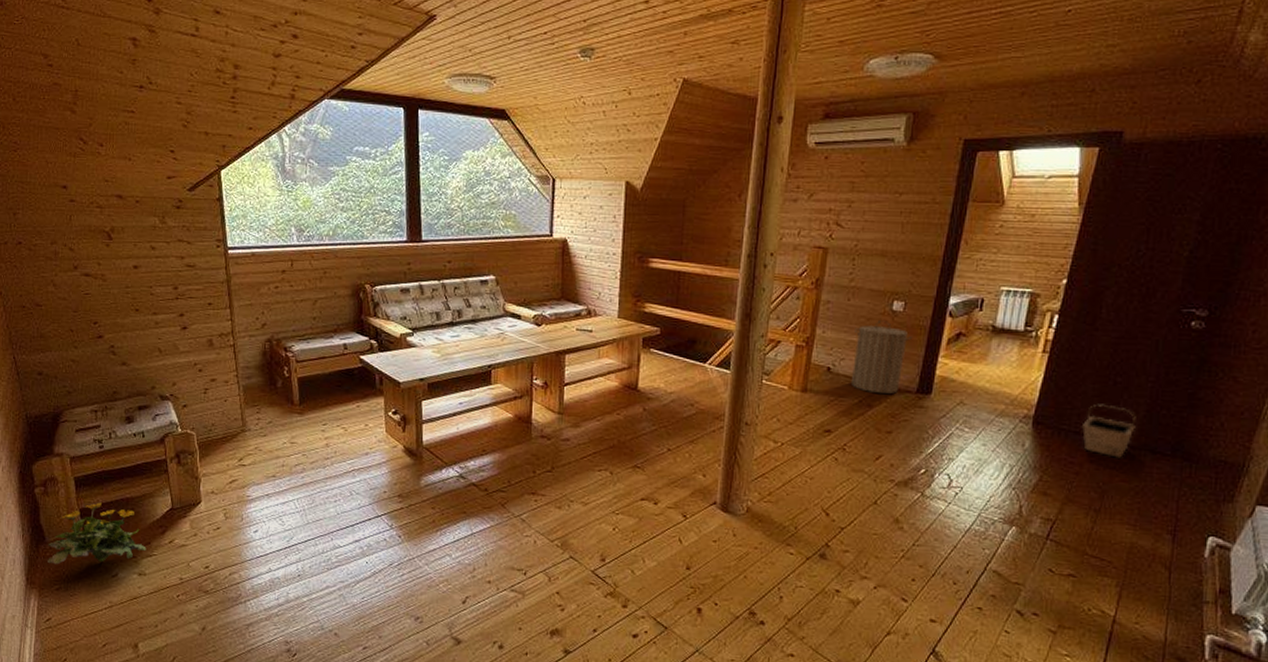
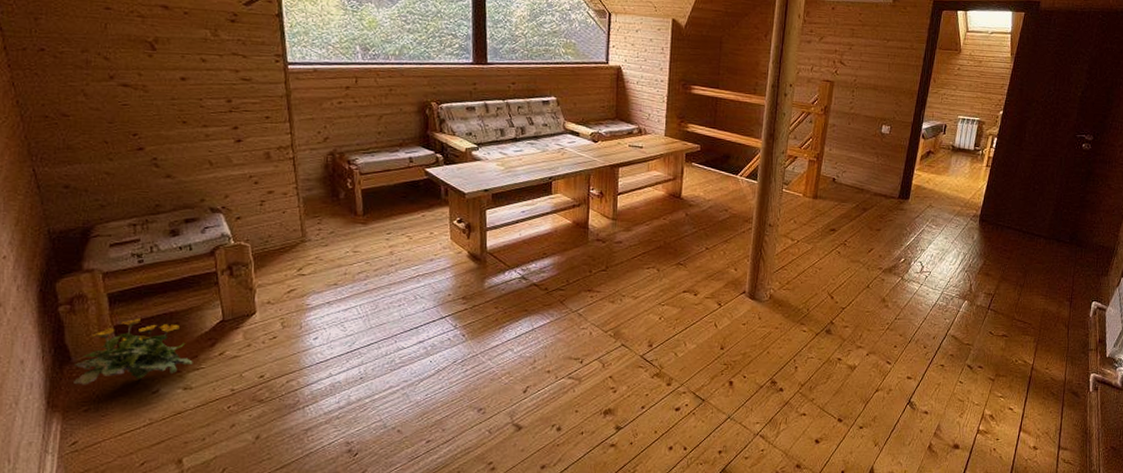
laundry hamper: present [850,320,913,395] -> none [850,141,897,200]
basket: present [1082,404,1136,458] -> none [1012,205,1047,246]

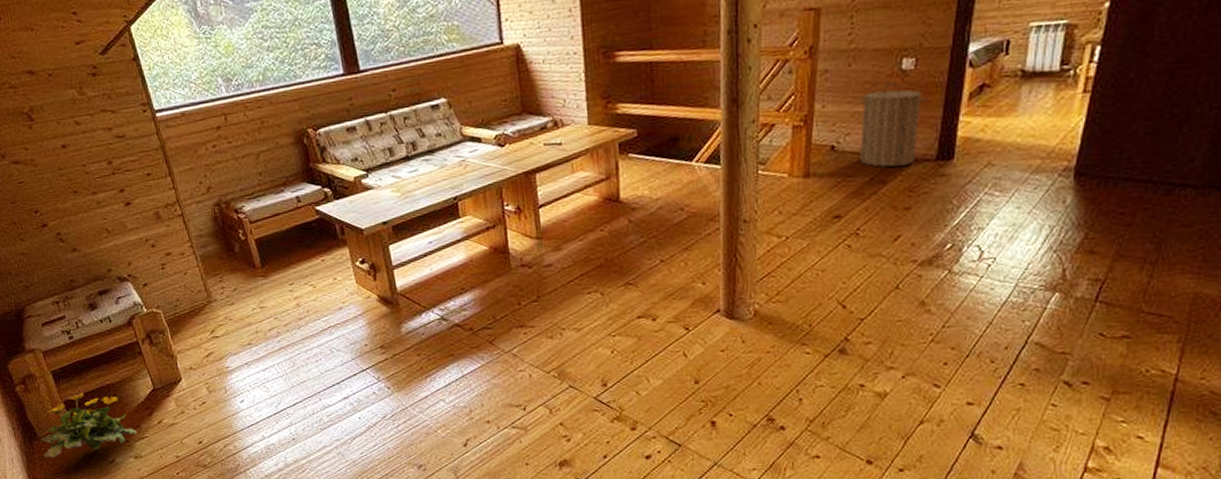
laundry hamper: none [850,141,897,200] -> present [859,83,928,168]

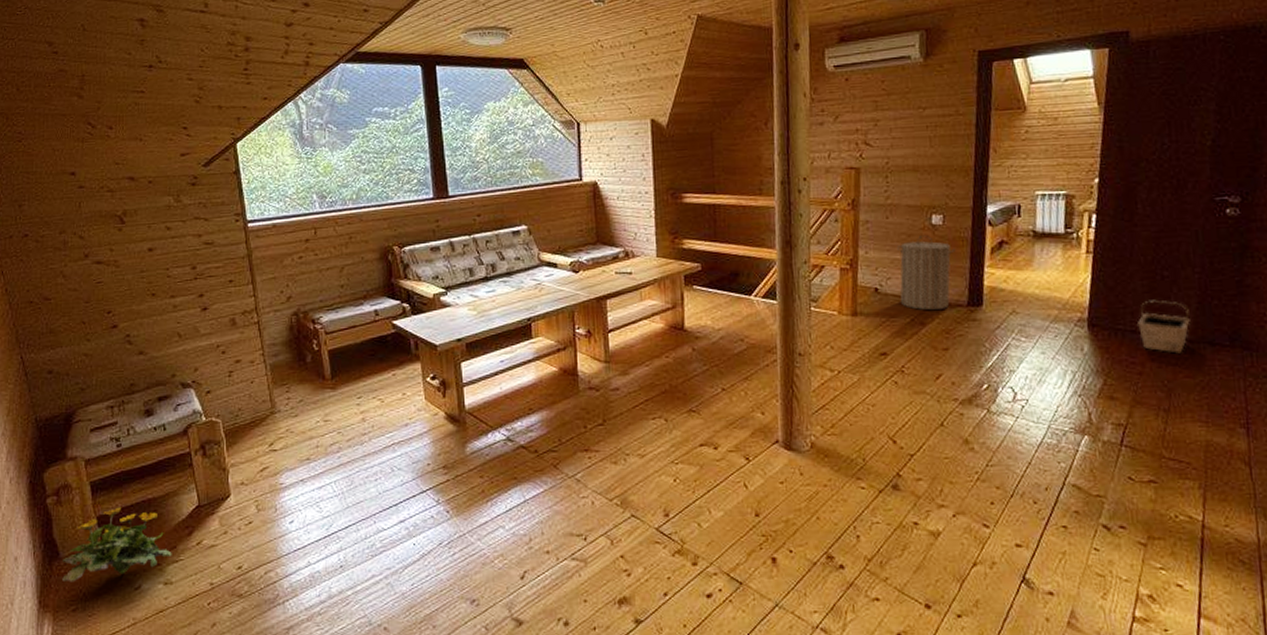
basket: none [1134,142,1198,201] -> present [1138,299,1190,354]

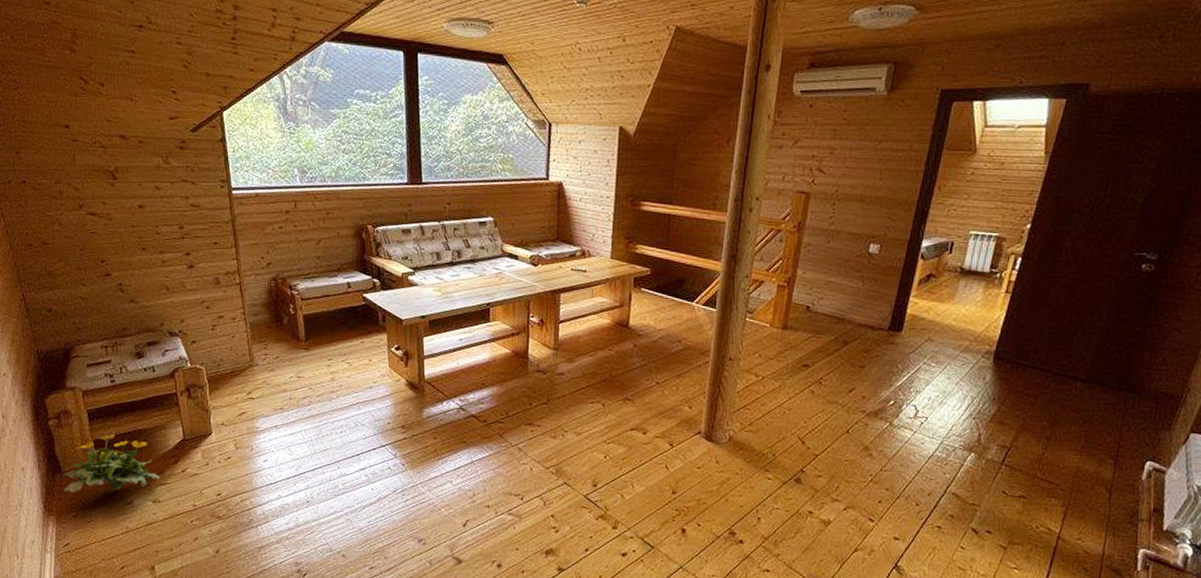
laundry hamper: present [897,235,957,311] -> none [828,262,887,332]
basket: present [1138,299,1190,354] -> none [1038,340,1088,390]

